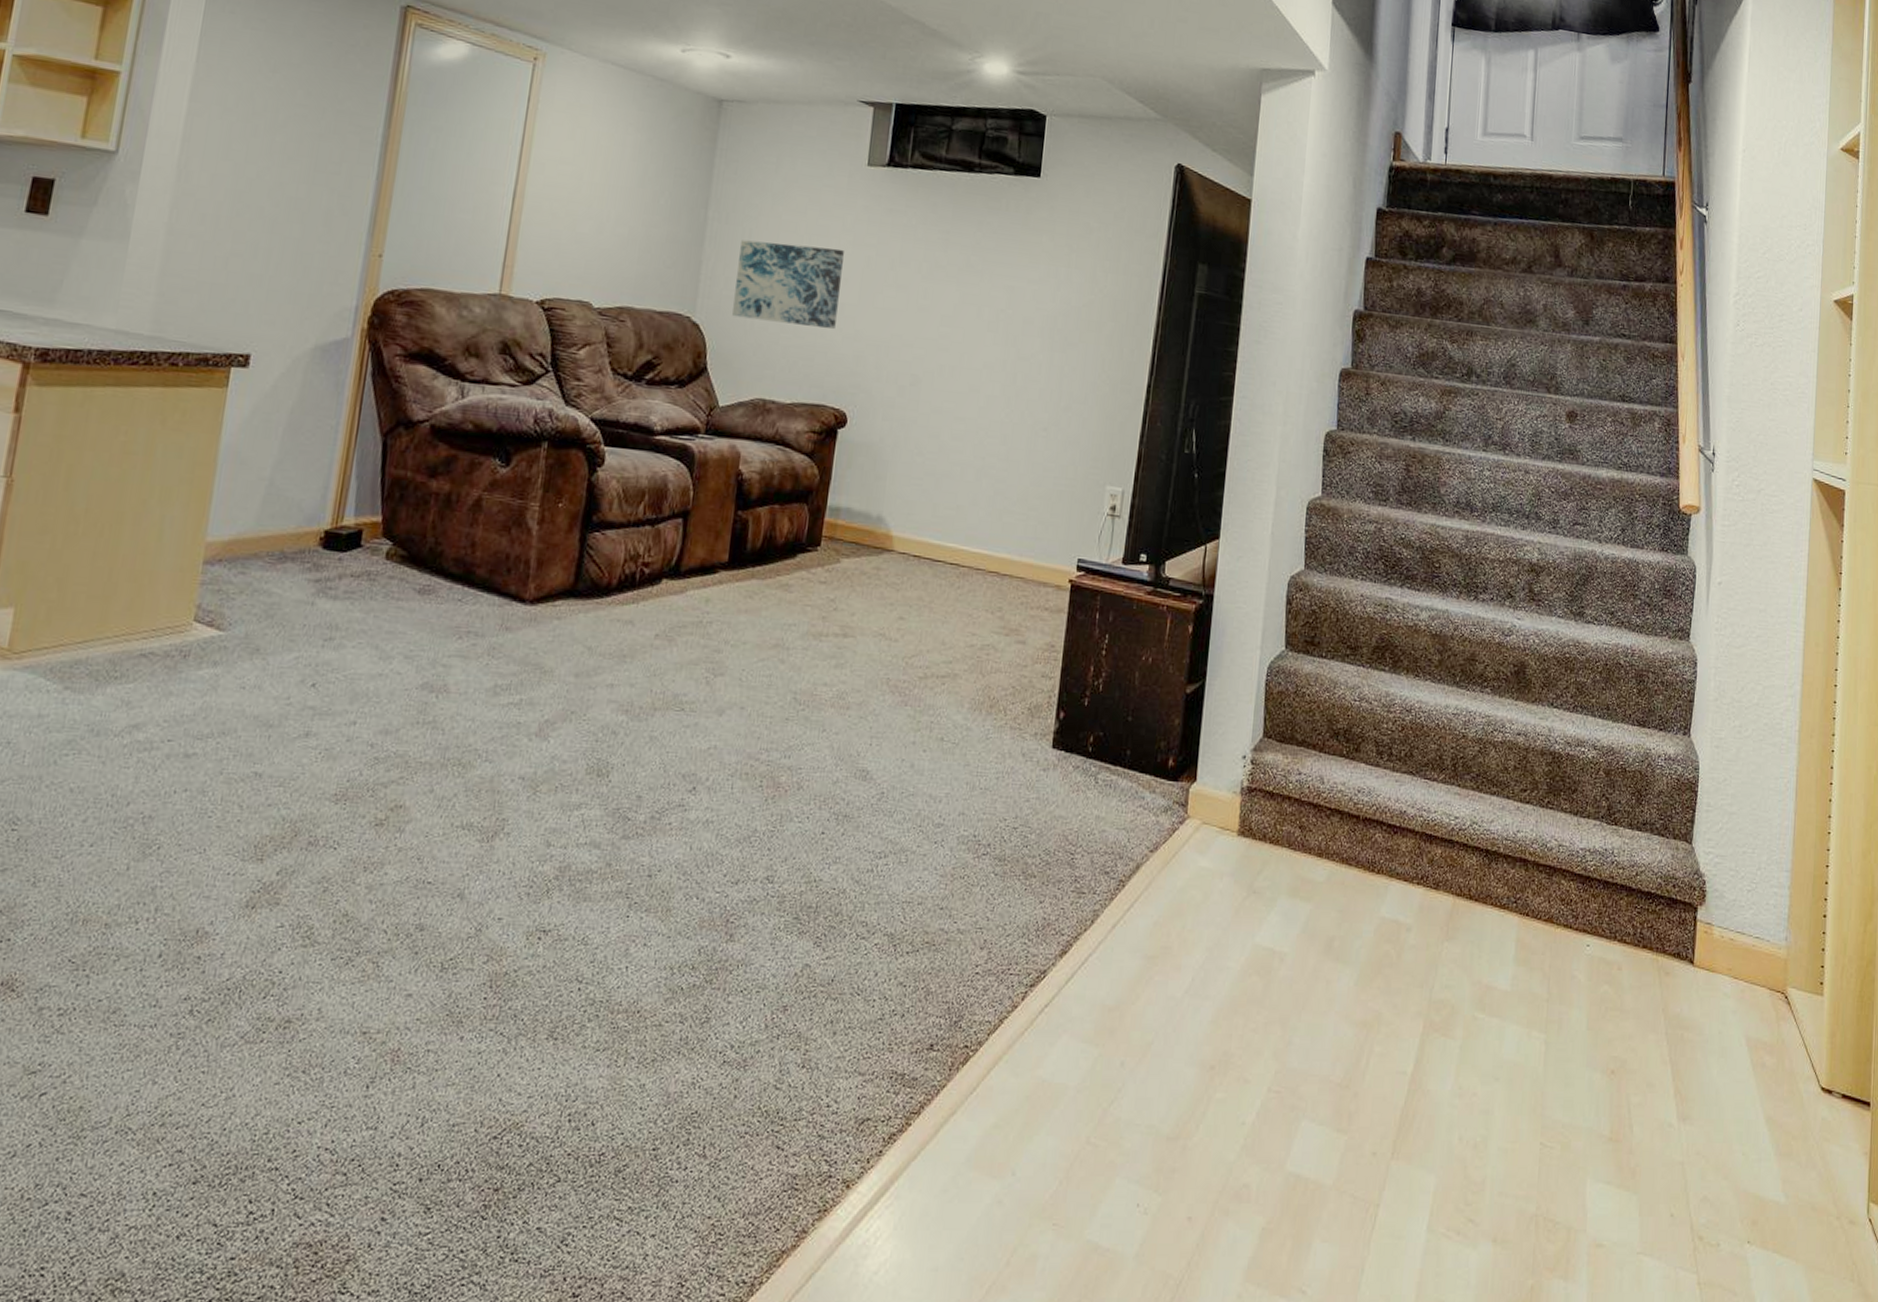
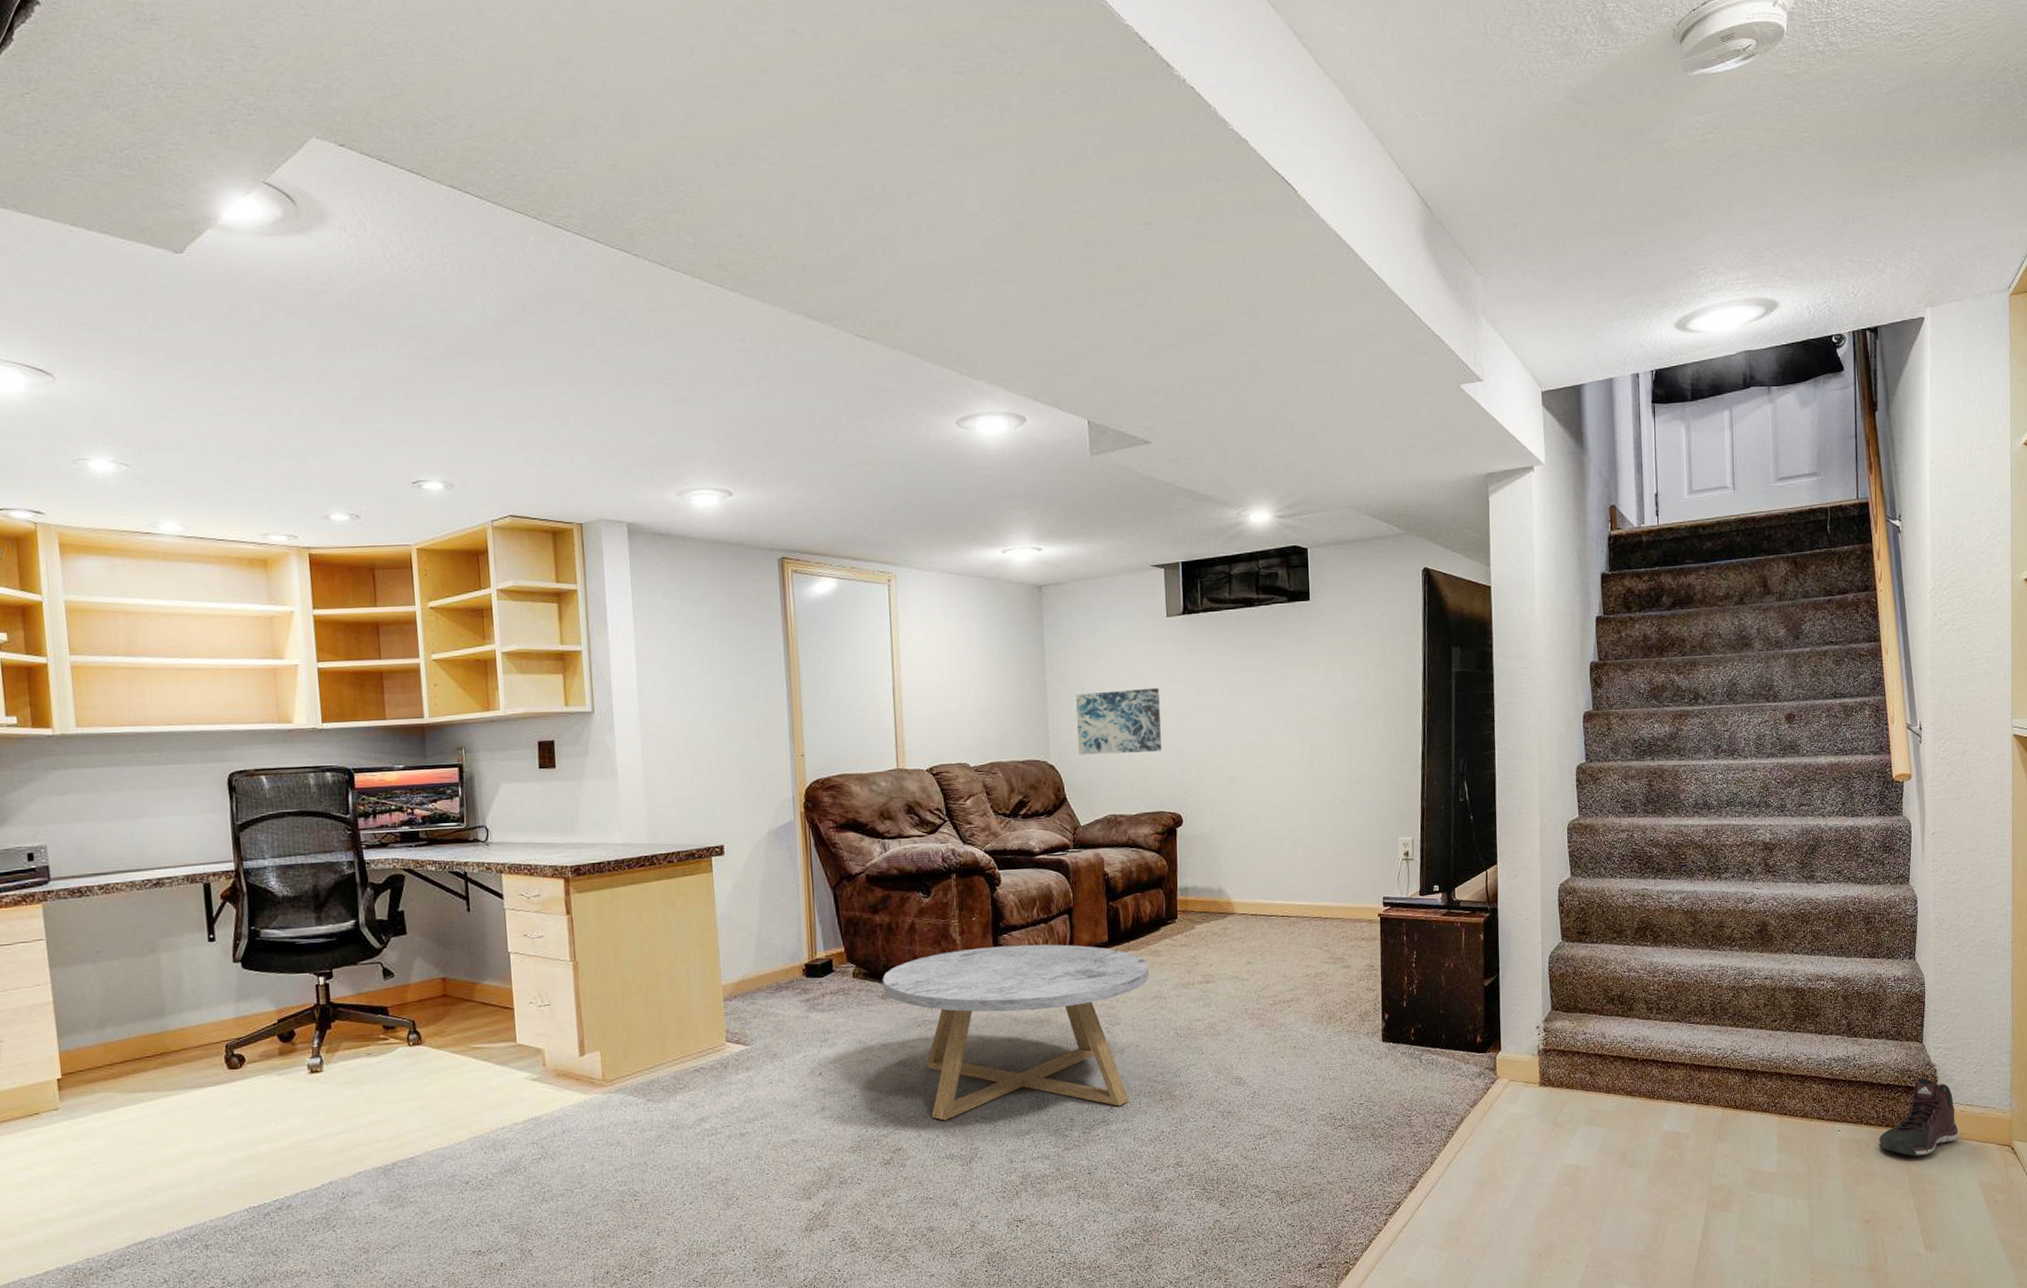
coffee table: none [422,543,774,788] -> present [882,944,1149,1121]
sneaker: none [1632,889,1727,994] -> present [1878,1077,1960,1157]

